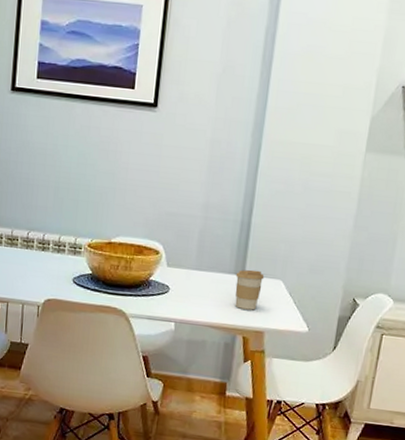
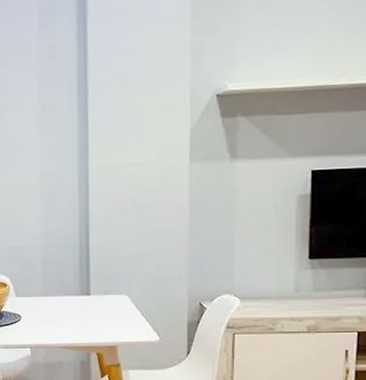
coffee cup: present [235,269,265,310] -> none [81,288,110,327]

